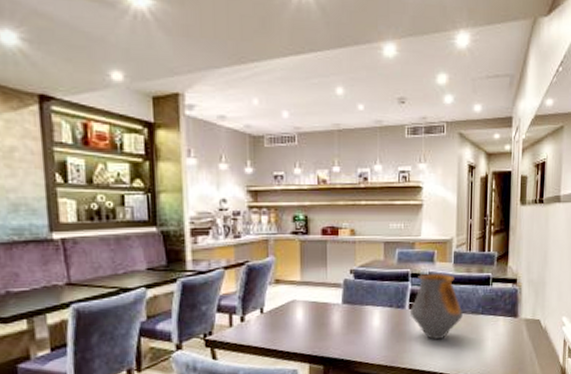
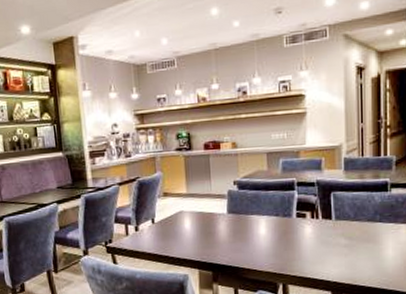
vase: present [409,274,463,340] -> none [297,181,357,249]

